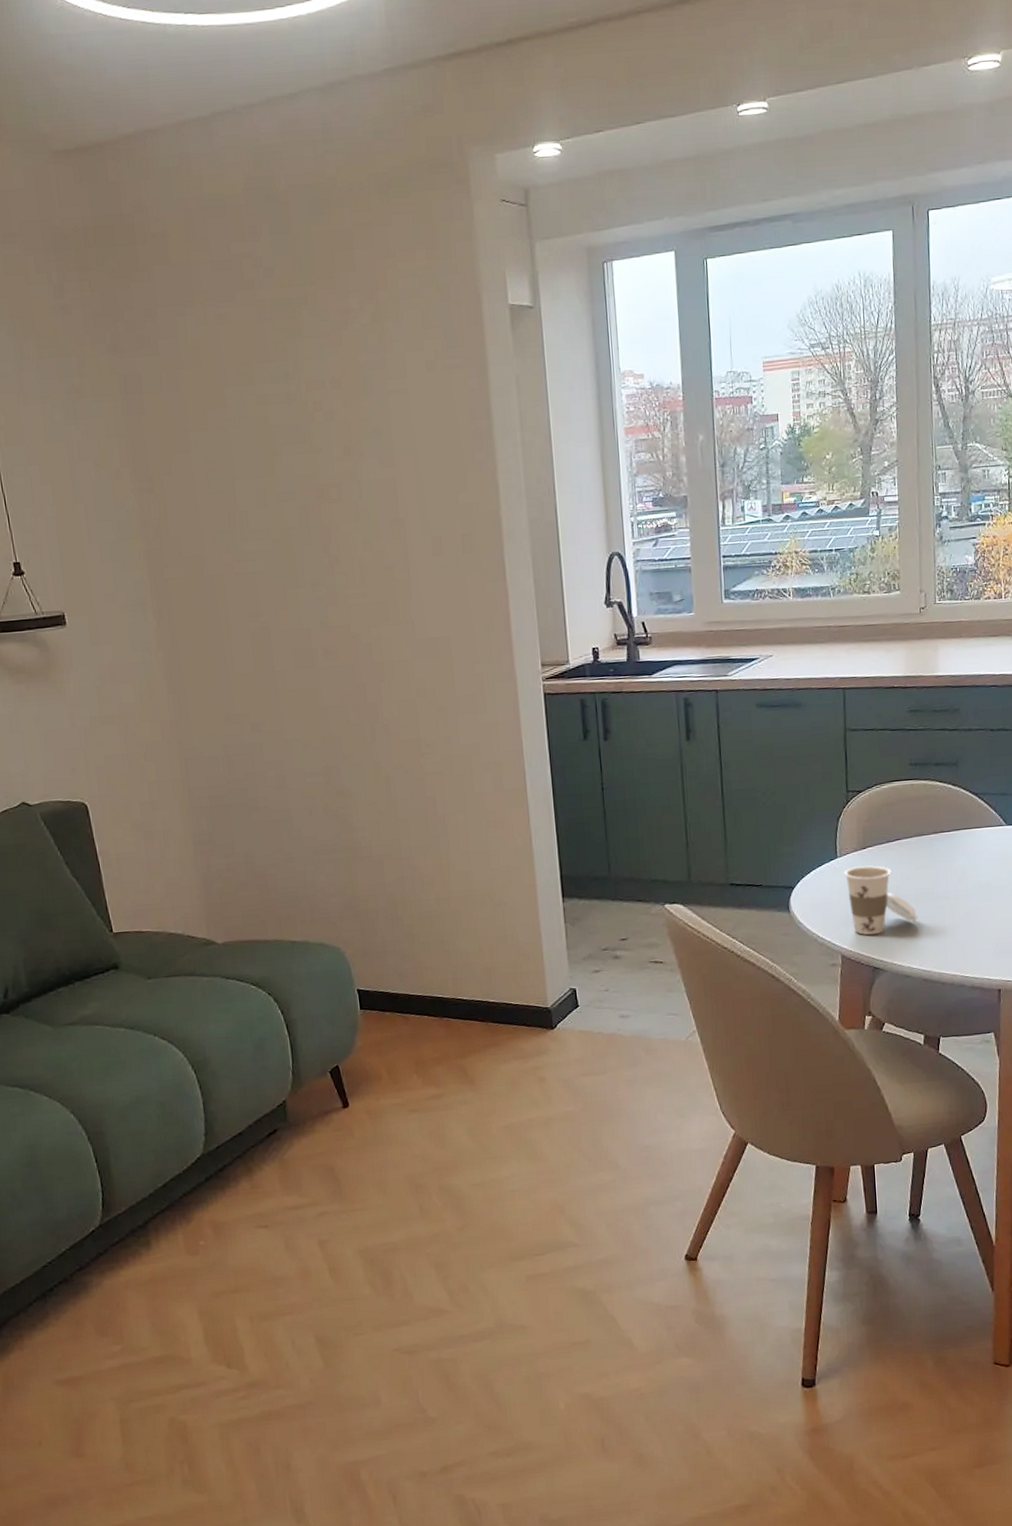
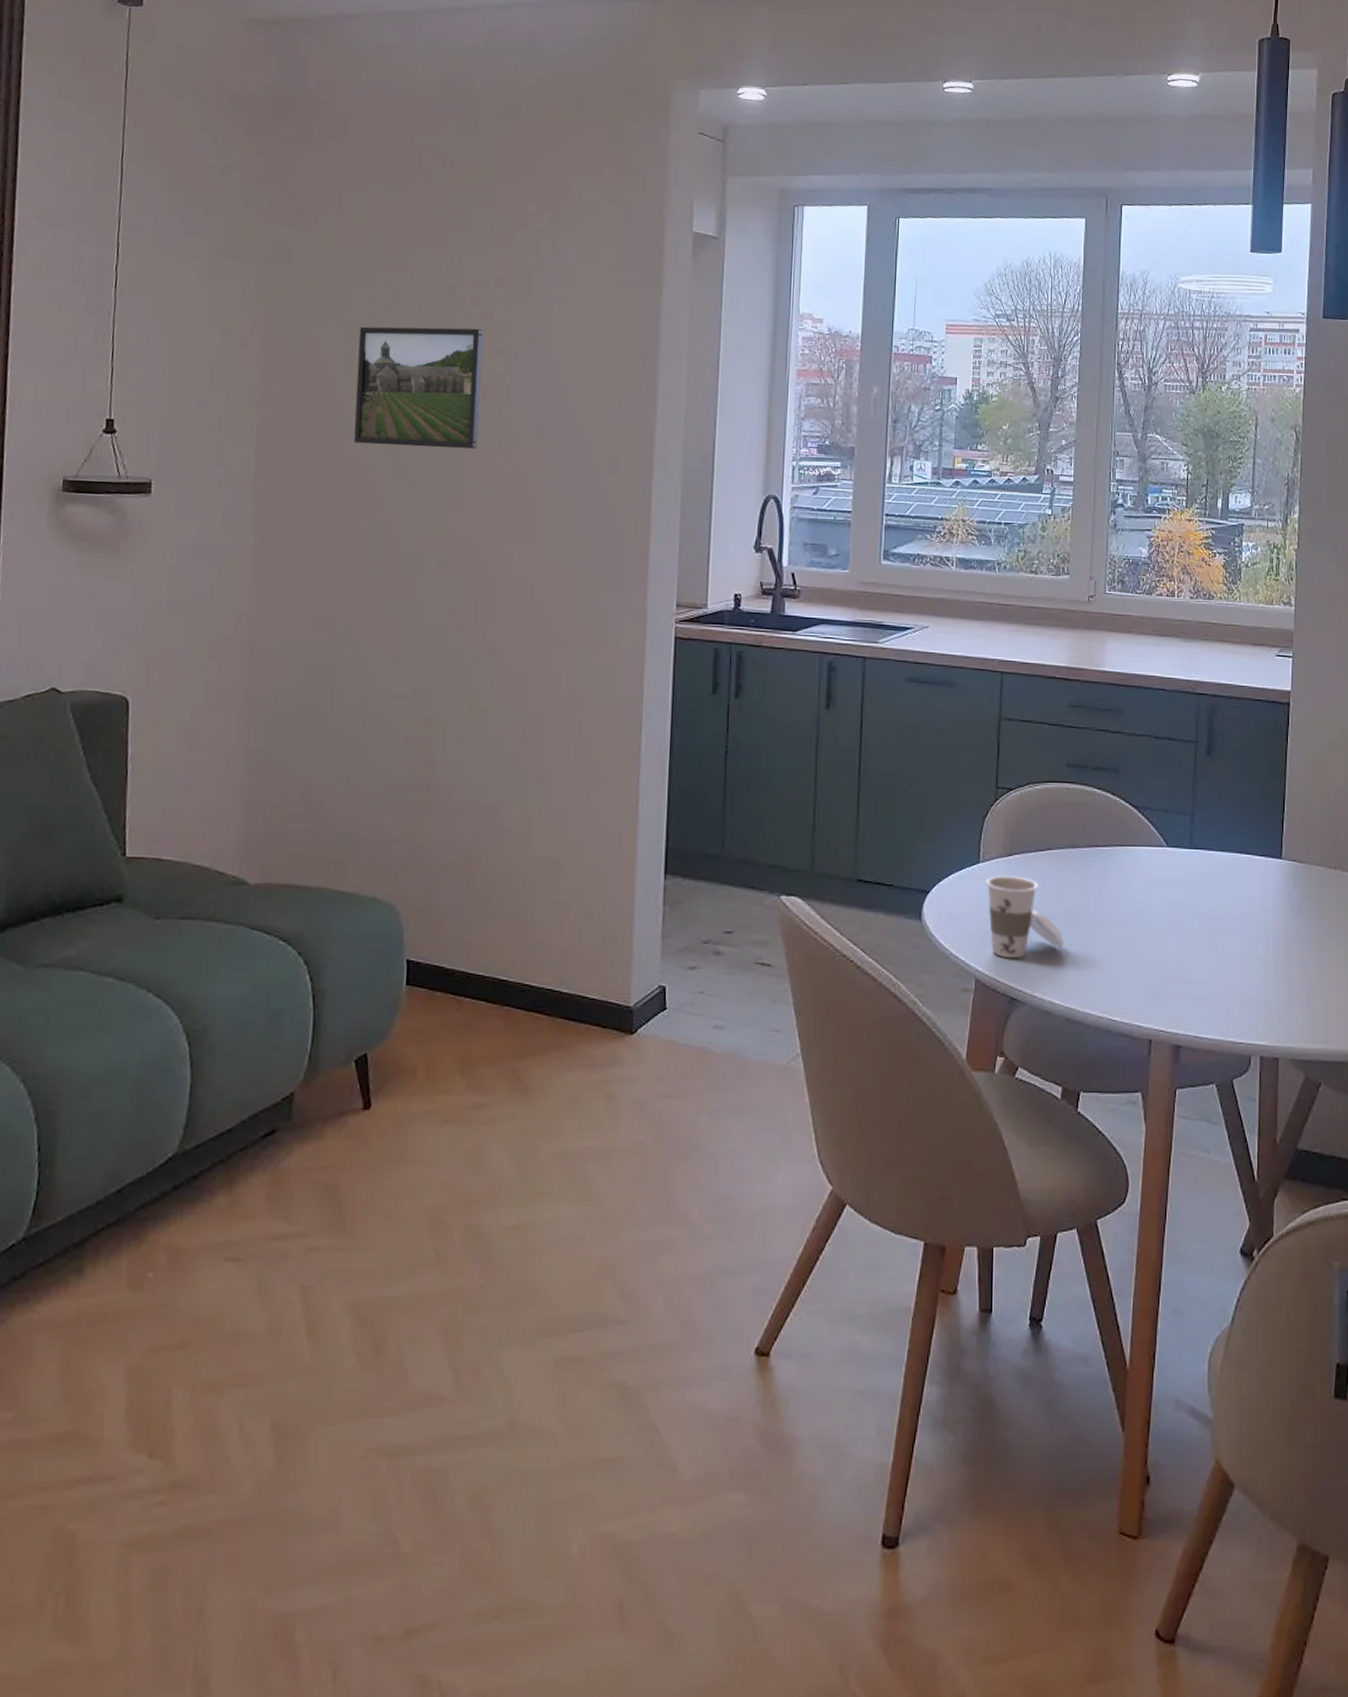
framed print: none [216,430,342,555] -> present [353,326,483,450]

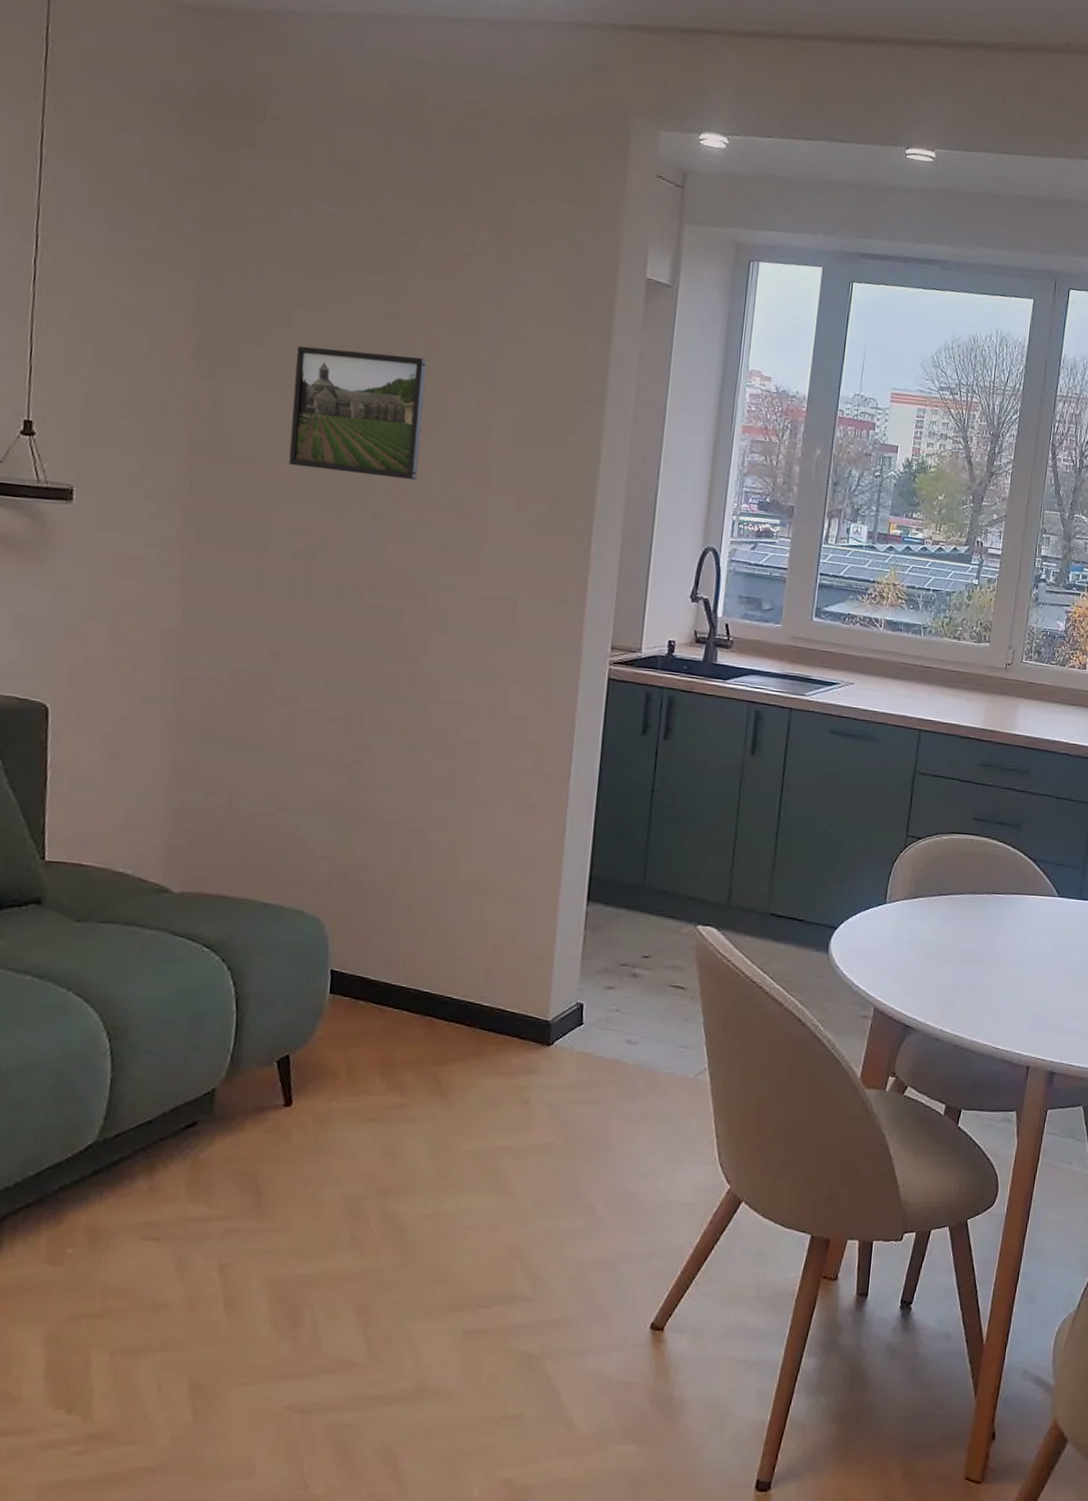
cup: present [986,874,1064,959] -> none [890,915,958,991]

